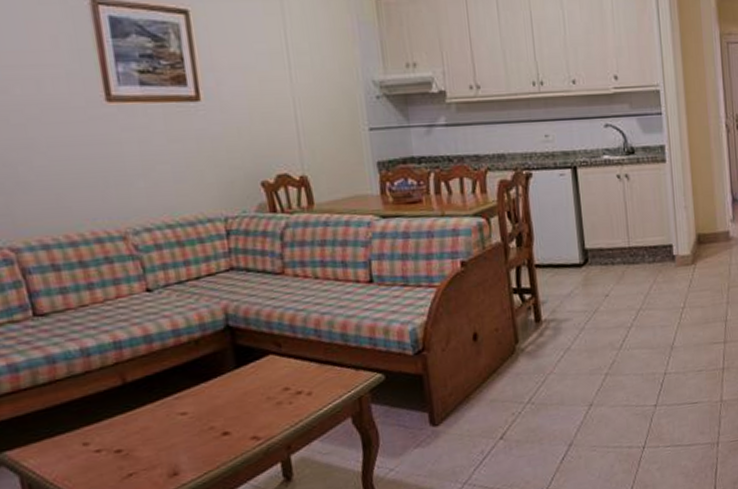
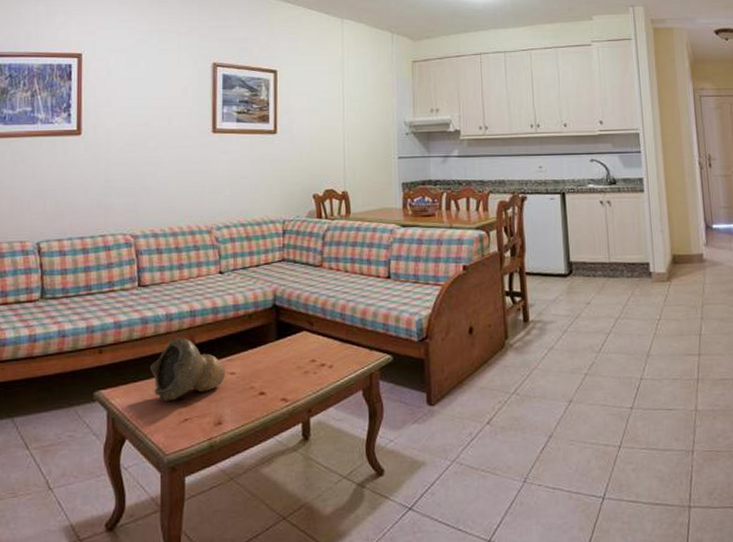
decorative bowl: none [70,376,175,456] -> present [150,337,226,401]

